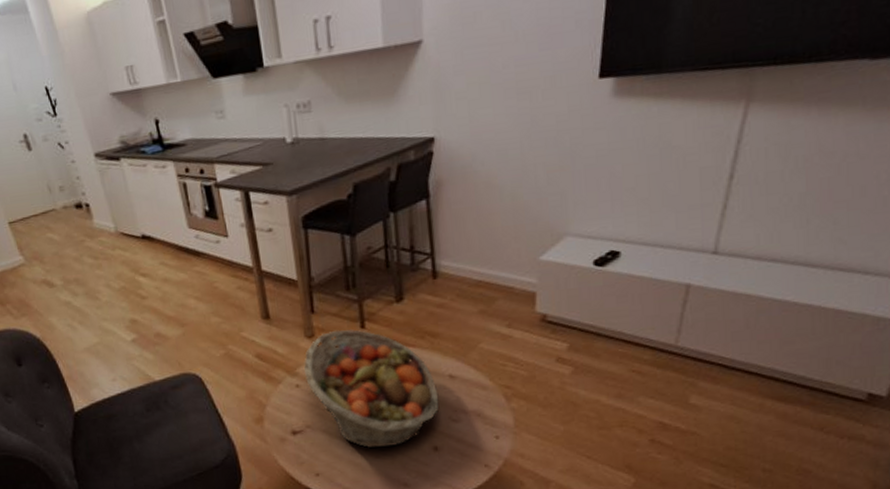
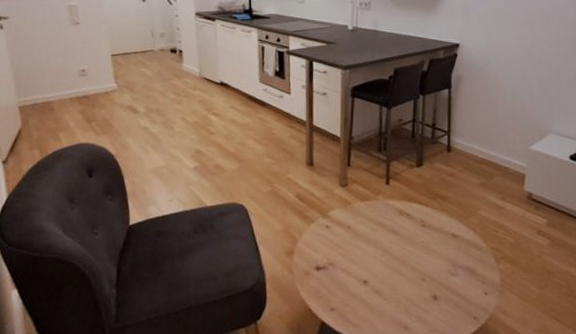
fruit basket: present [304,328,439,449] -> none [334,183,442,292]

